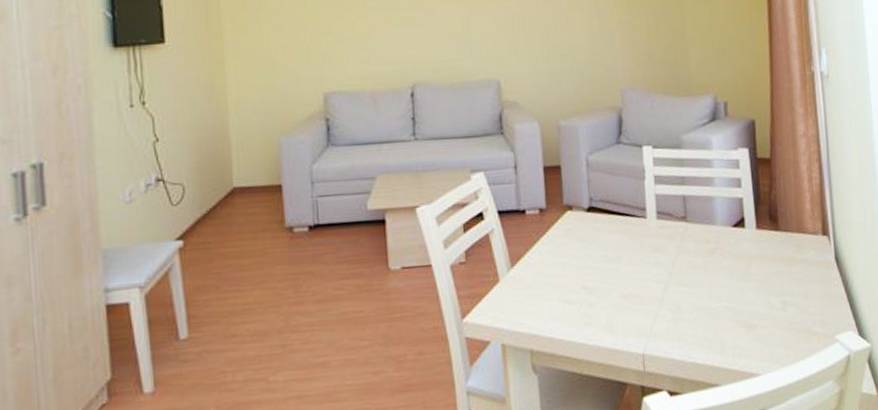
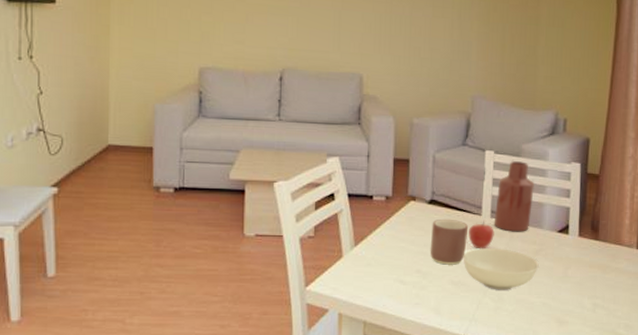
mug: none [593,225,634,277] -> present [430,218,469,265]
bowl: none [631,252,717,299] -> present [463,248,539,290]
fruit: none [634,224,663,255] -> present [468,222,494,248]
vase: none [661,153,702,232] -> present [493,160,534,232]

